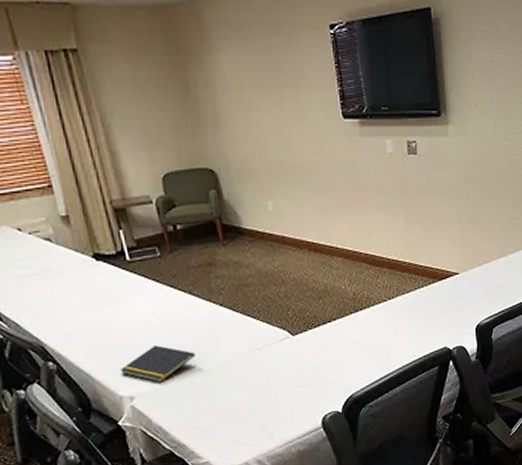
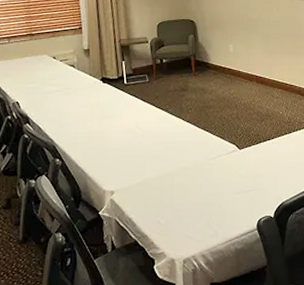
notepad: present [120,345,195,383] -> none [107,151,164,181]

